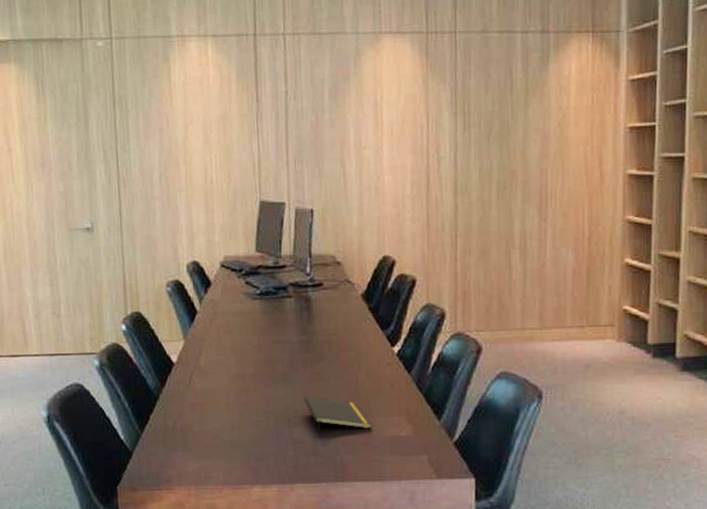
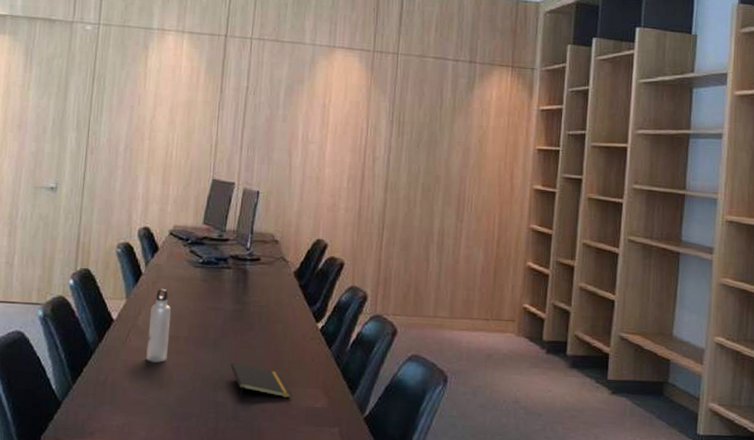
water bottle: none [211,325,236,405] -> present [146,288,172,364]

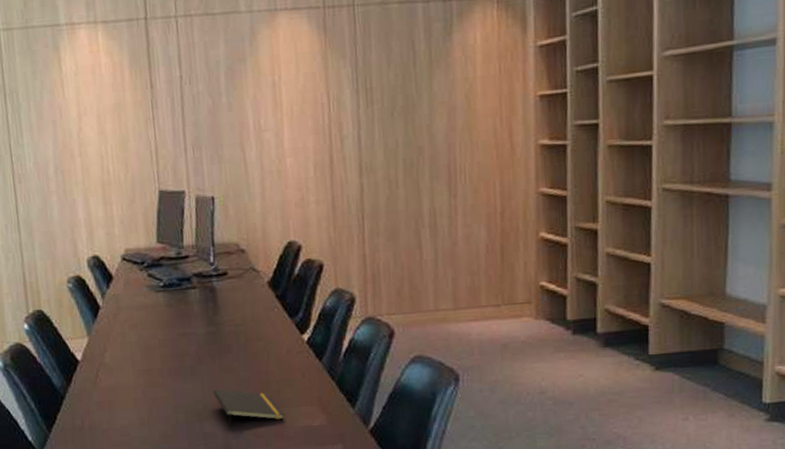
water bottle: present [146,288,172,364] -> none [116,320,144,401]

